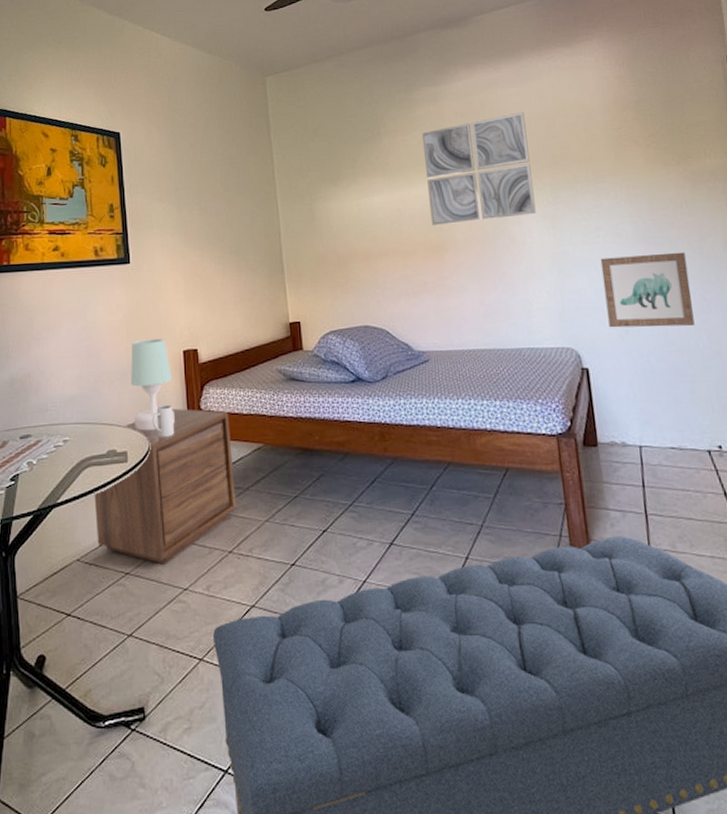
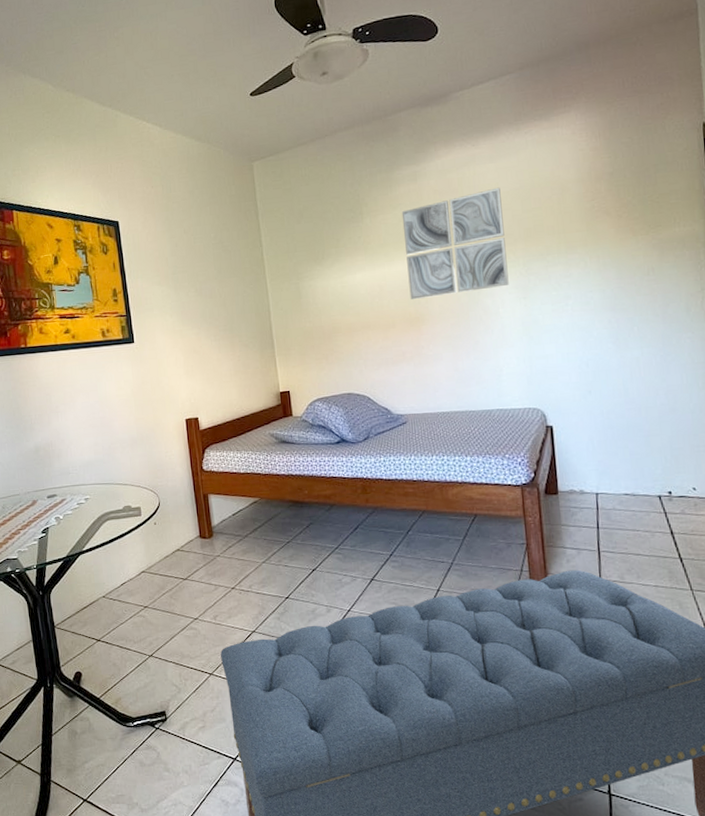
nightstand: present [94,408,236,565] -> none [114,469,237,599]
table lamp: present [131,338,175,431] -> none [139,409,181,489]
mug: present [151,405,174,437] -> none [160,467,180,494]
wall art: present [600,252,695,328] -> none [568,317,654,389]

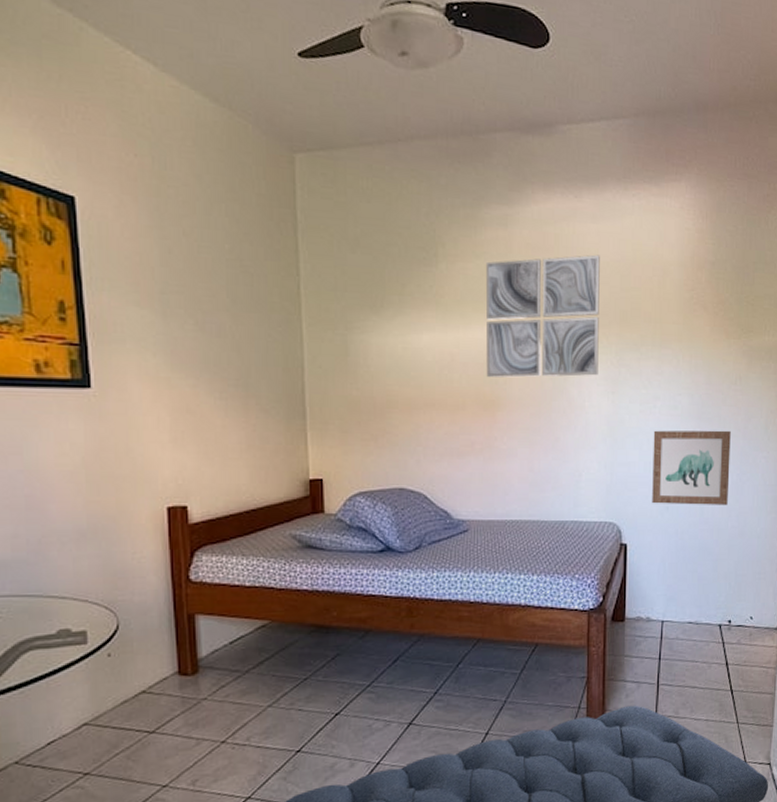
wall art: none [568,317,654,389] -> present [652,430,731,505]

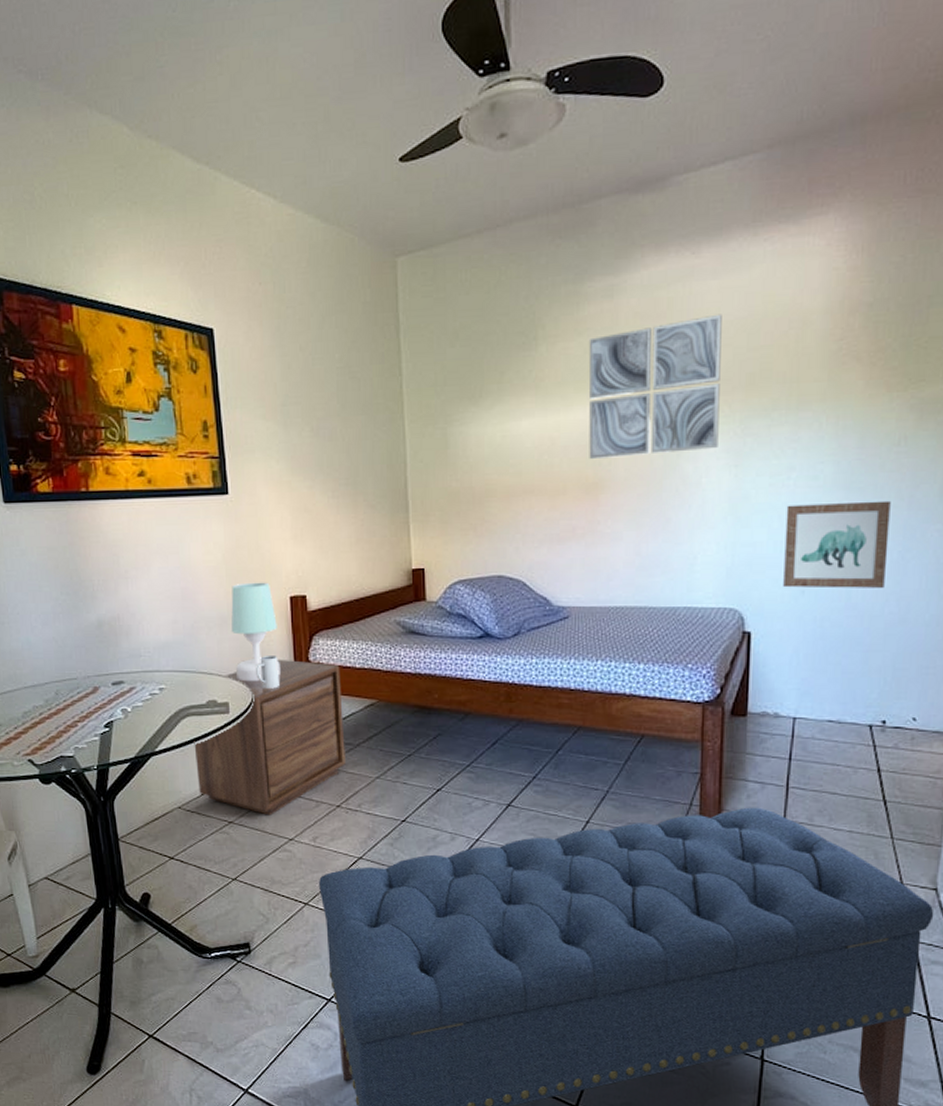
nightstand: none [38,578,232,761] -> present [194,659,346,815]
table lamp: none [92,490,154,606] -> present [231,582,280,682]
mug: none [121,575,152,613] -> present [255,656,279,689]

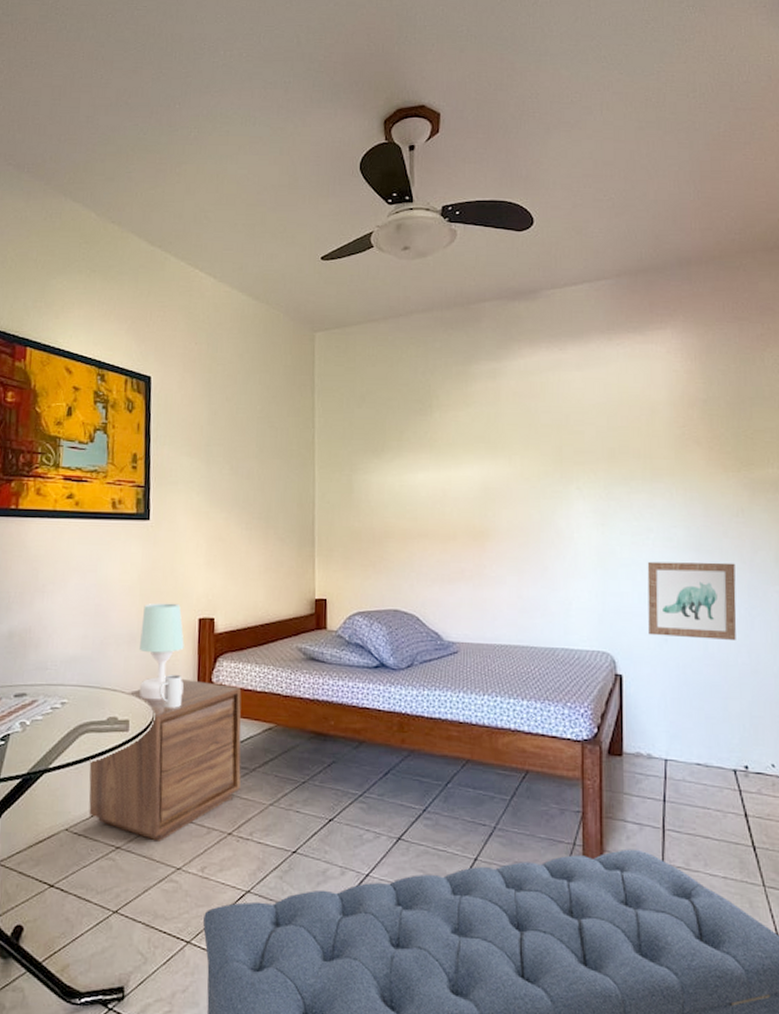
wall art: present [588,314,722,459] -> none [475,398,587,511]

